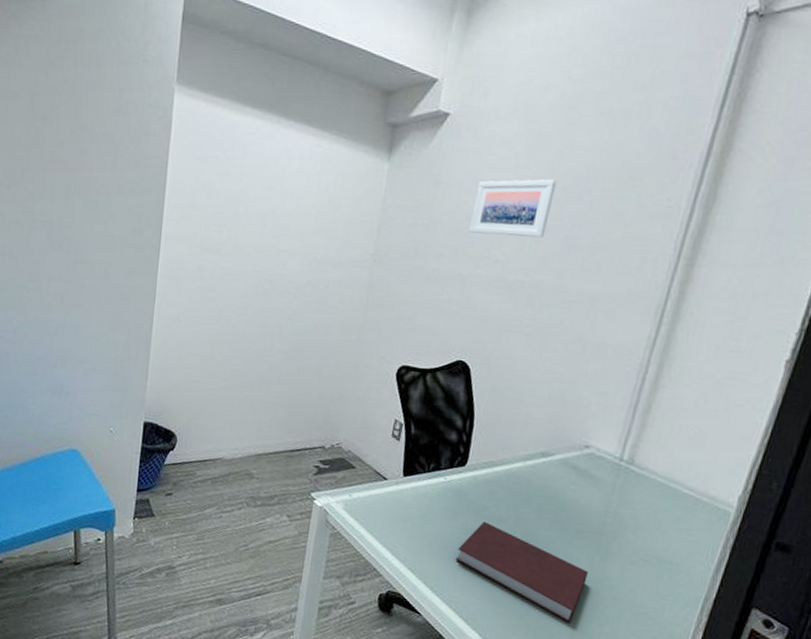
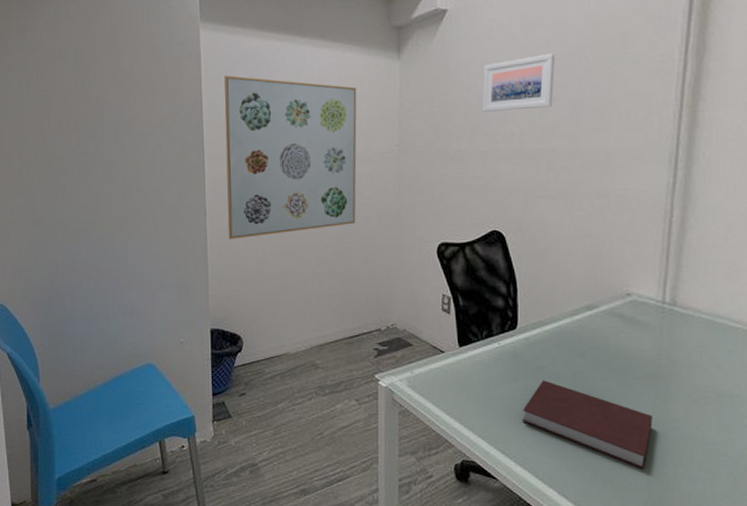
wall art: none [176,149,338,333] -> present [224,75,357,239]

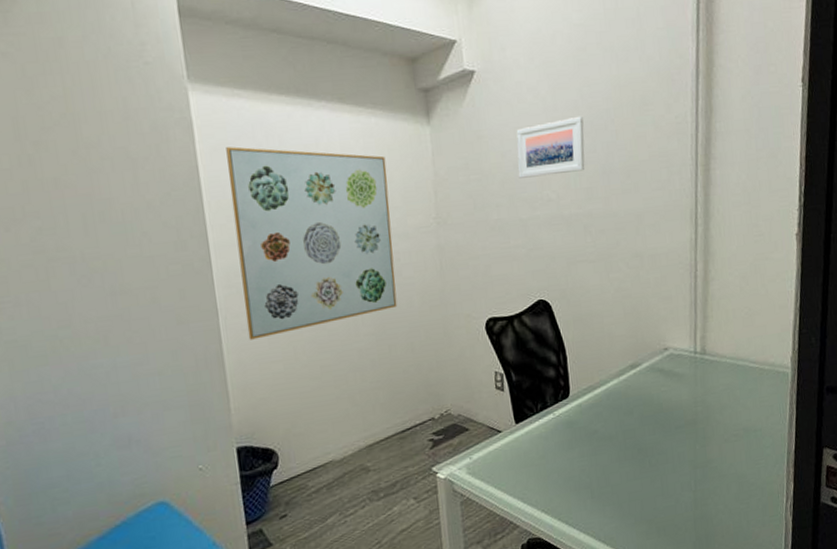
notebook: present [522,380,653,470] -> none [581,443,695,513]

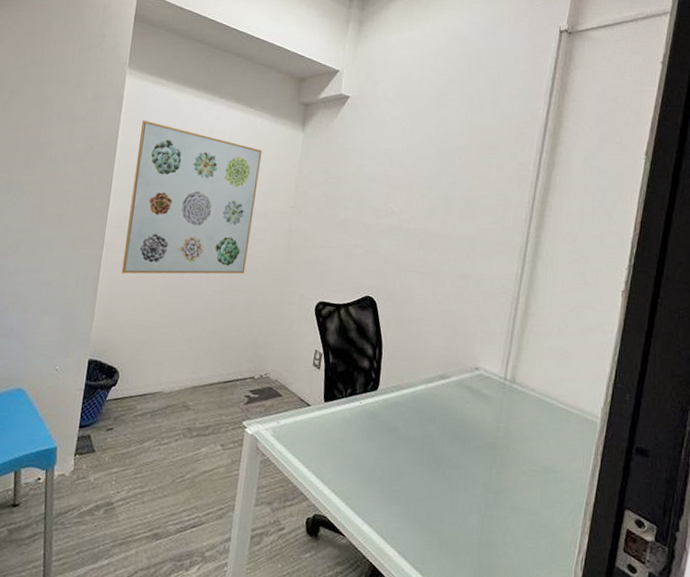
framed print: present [516,116,585,178] -> none [369,147,435,194]

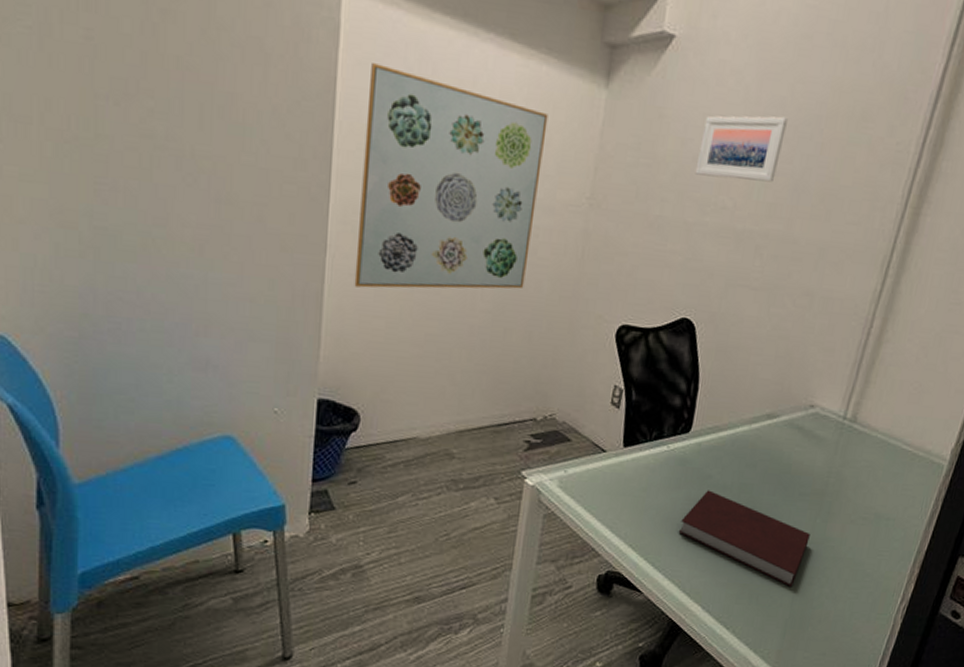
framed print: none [369,147,435,194] -> present [695,115,787,183]
notebook: none [373,441,488,536] -> present [678,490,810,588]

